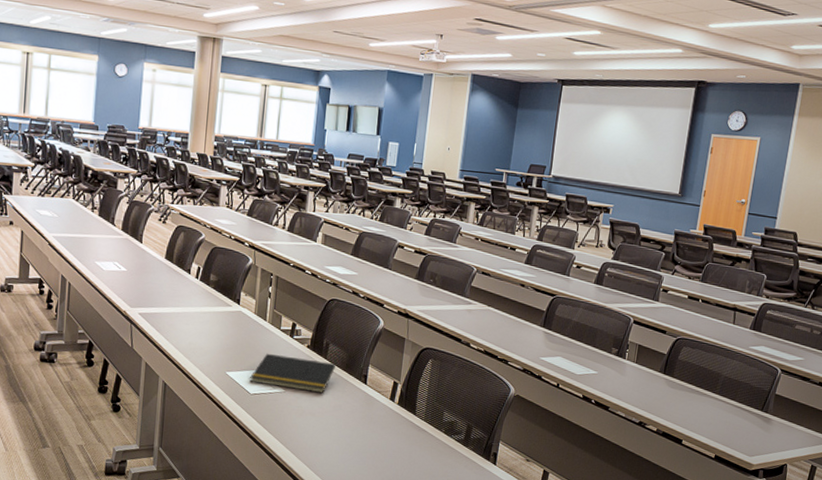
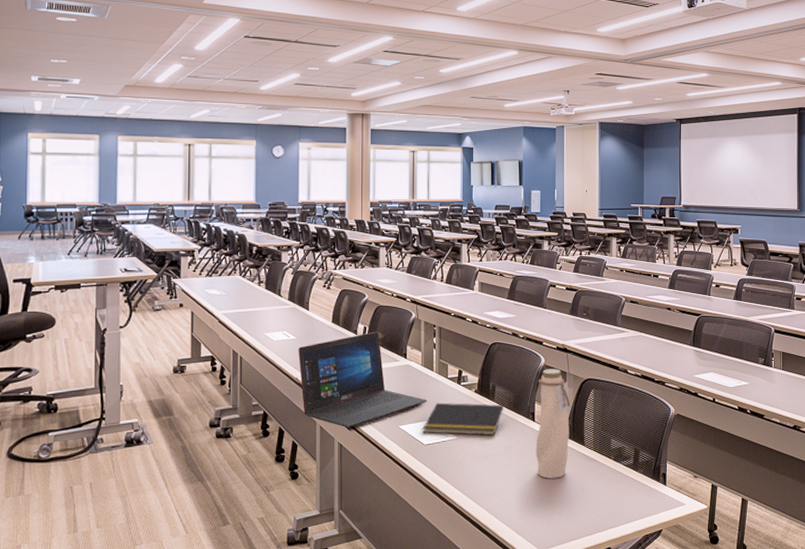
laptop: none [128,273,257,368] -> present [298,331,427,428]
water bottle: none [363,332,406,444] -> present [536,369,571,479]

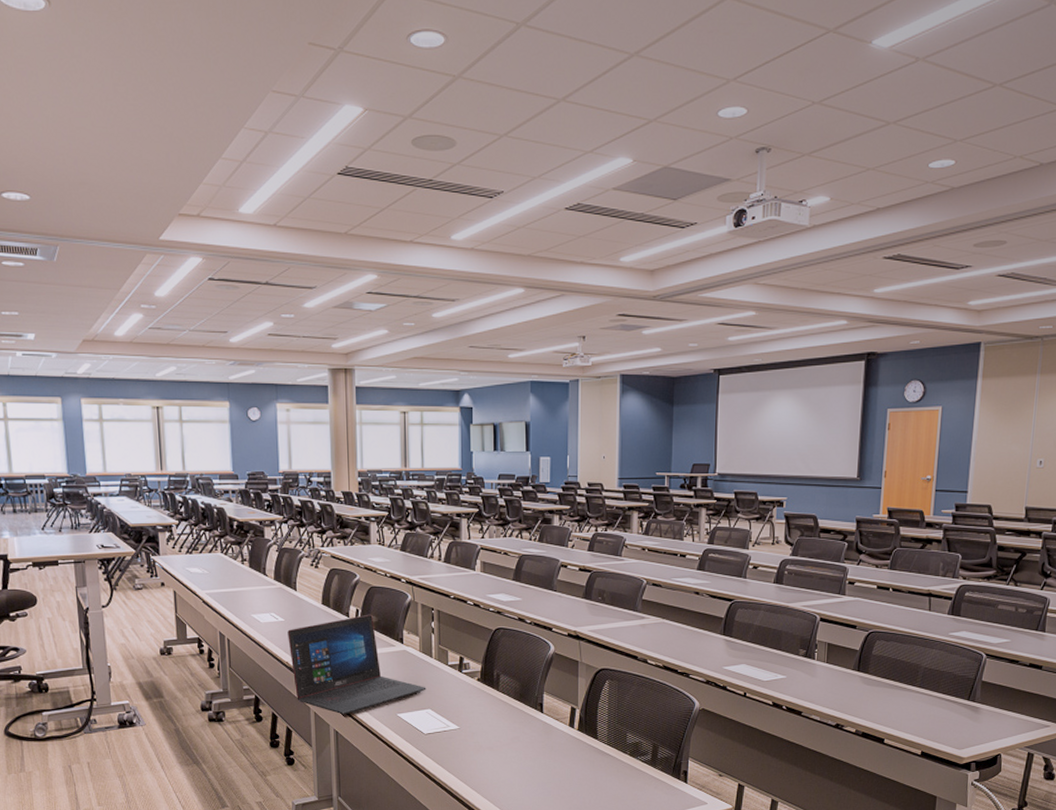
notepad: present [423,402,503,436] -> none [422,690,509,727]
water bottle: present [536,369,571,479] -> none [544,657,583,772]

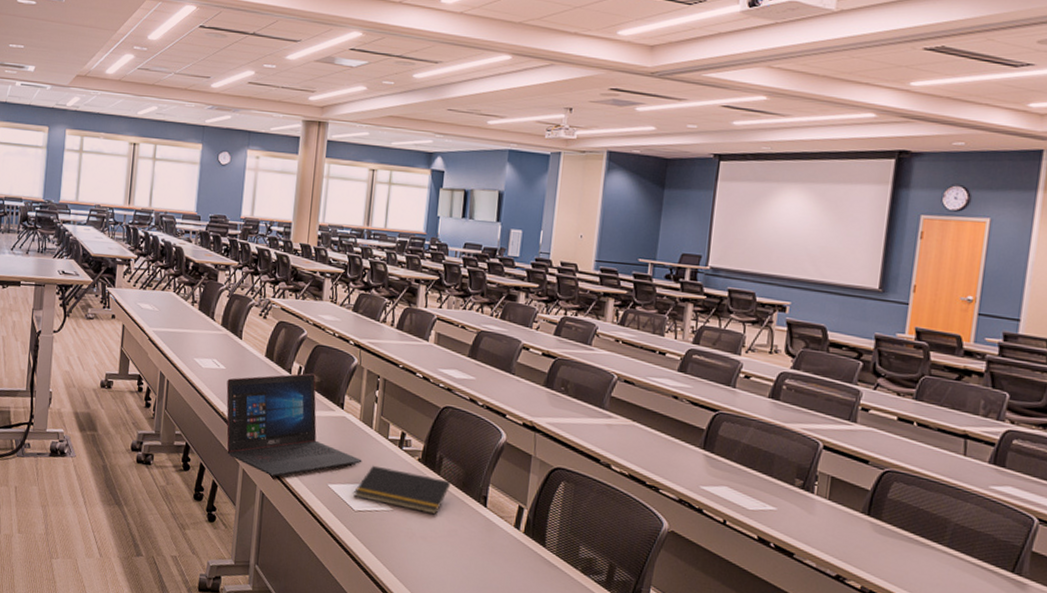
notepad: none [422,690,509,727] -> present [354,465,450,515]

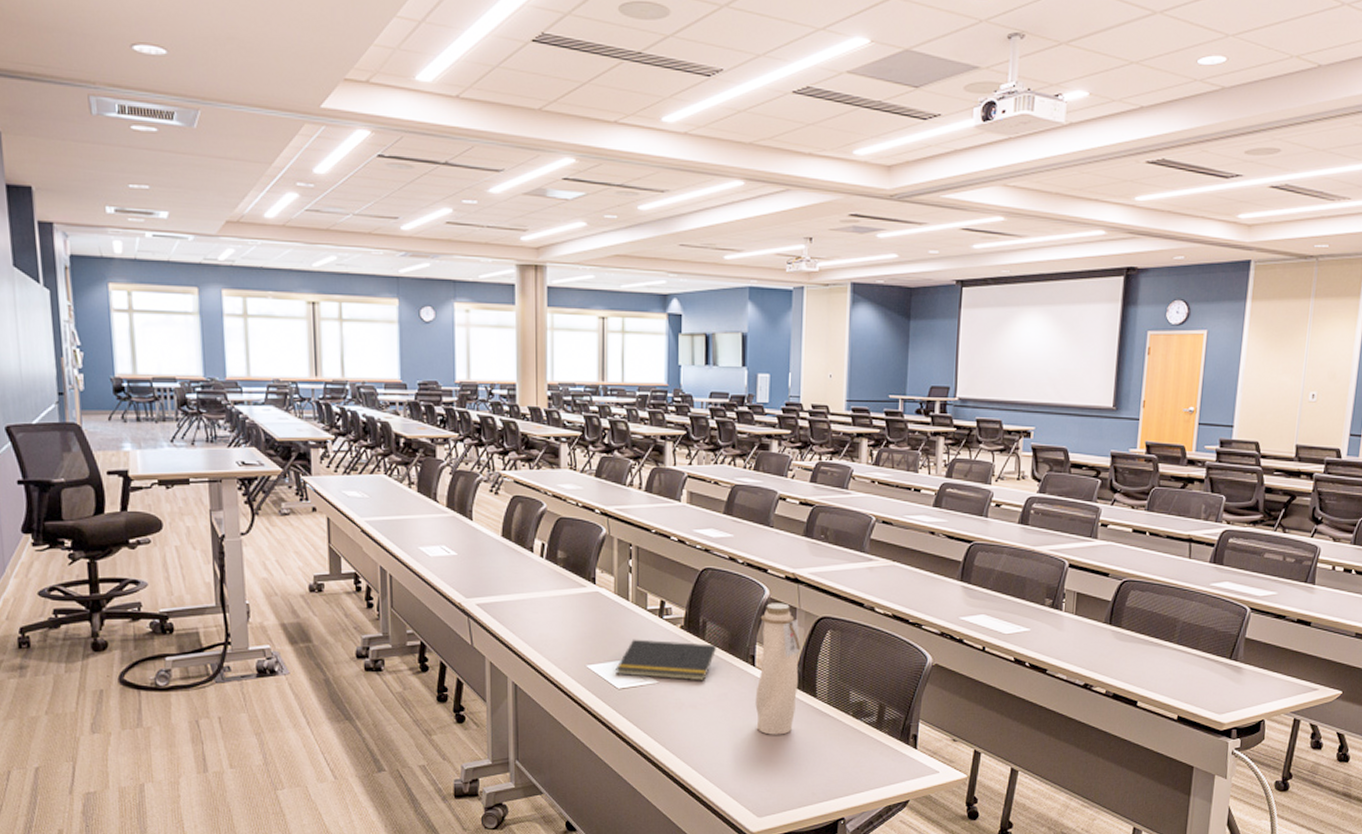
laptop: present [226,373,362,477] -> none [461,549,621,665]
water bottle: none [483,447,534,580] -> present [755,603,801,735]

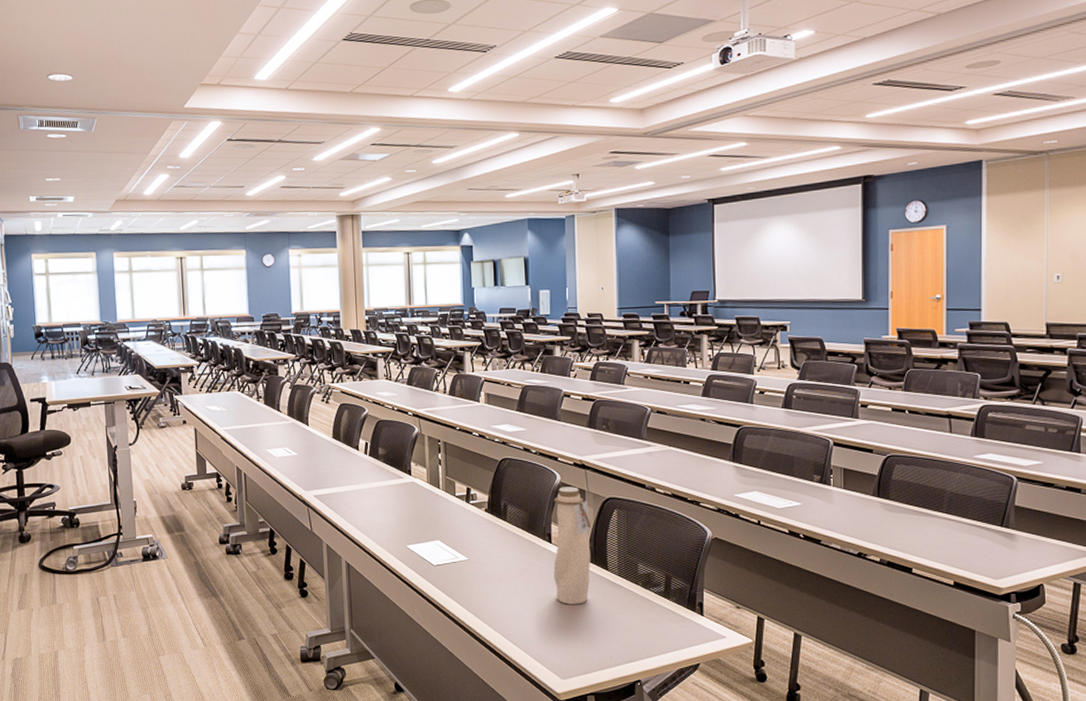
notepad: present [616,639,716,681] -> none [431,521,517,558]

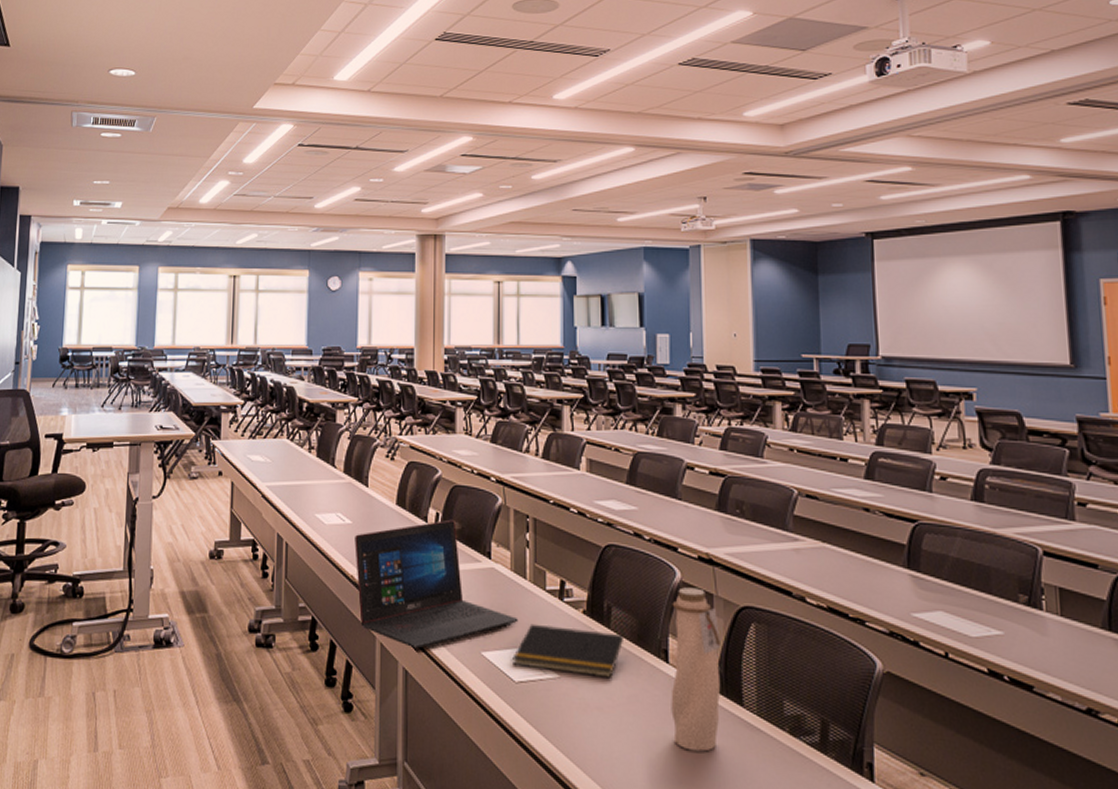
laptop: none [300,447,435,547] -> present [355,519,518,649]
notepad: none [431,521,517,558] -> present [512,623,623,678]

